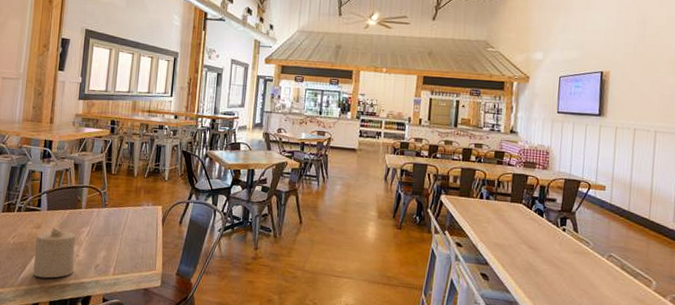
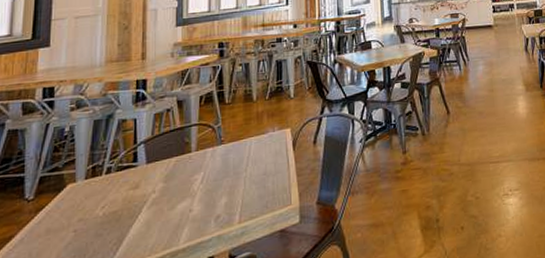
candle: present [33,228,76,278] -> none [132,183,188,251]

